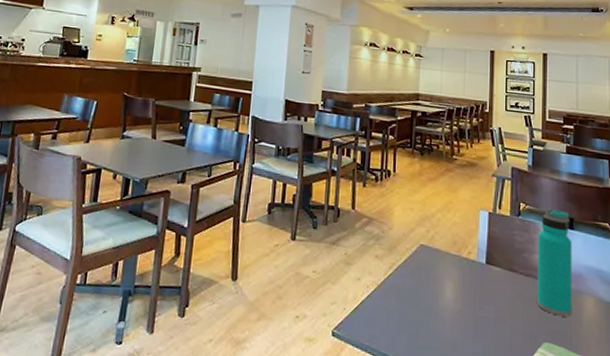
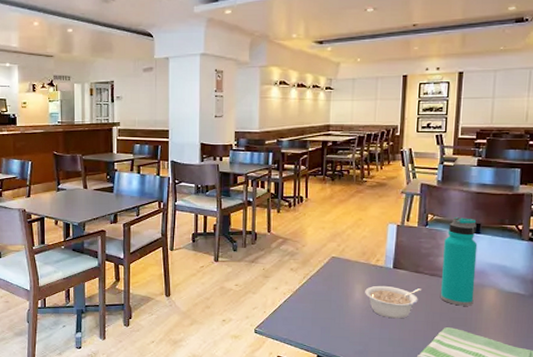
legume: none [456,283,518,328] -> present [365,285,422,319]

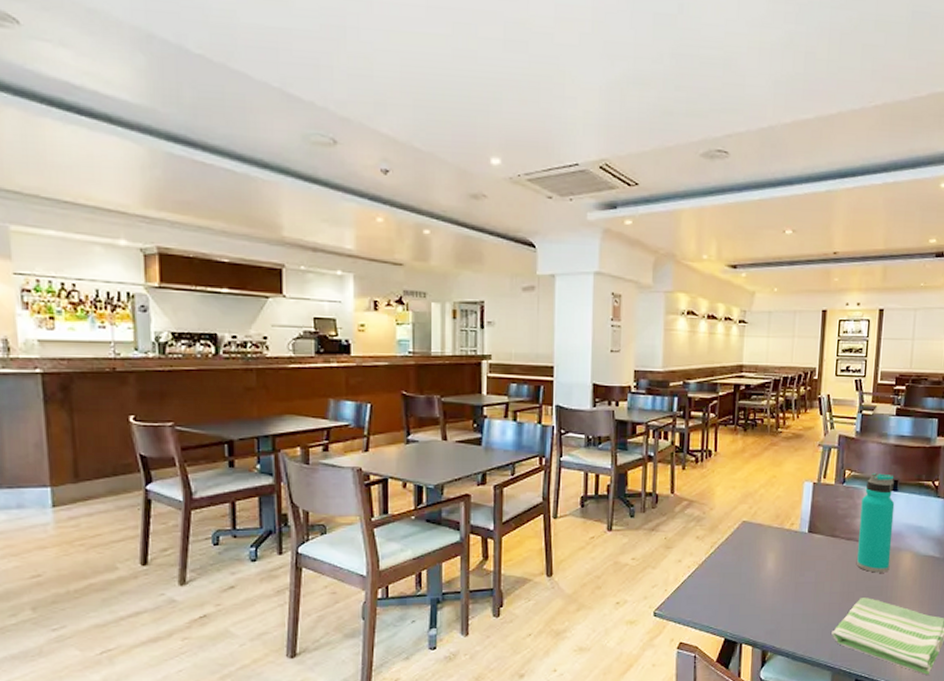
legume: present [365,285,422,319] -> none [778,553,838,591]

